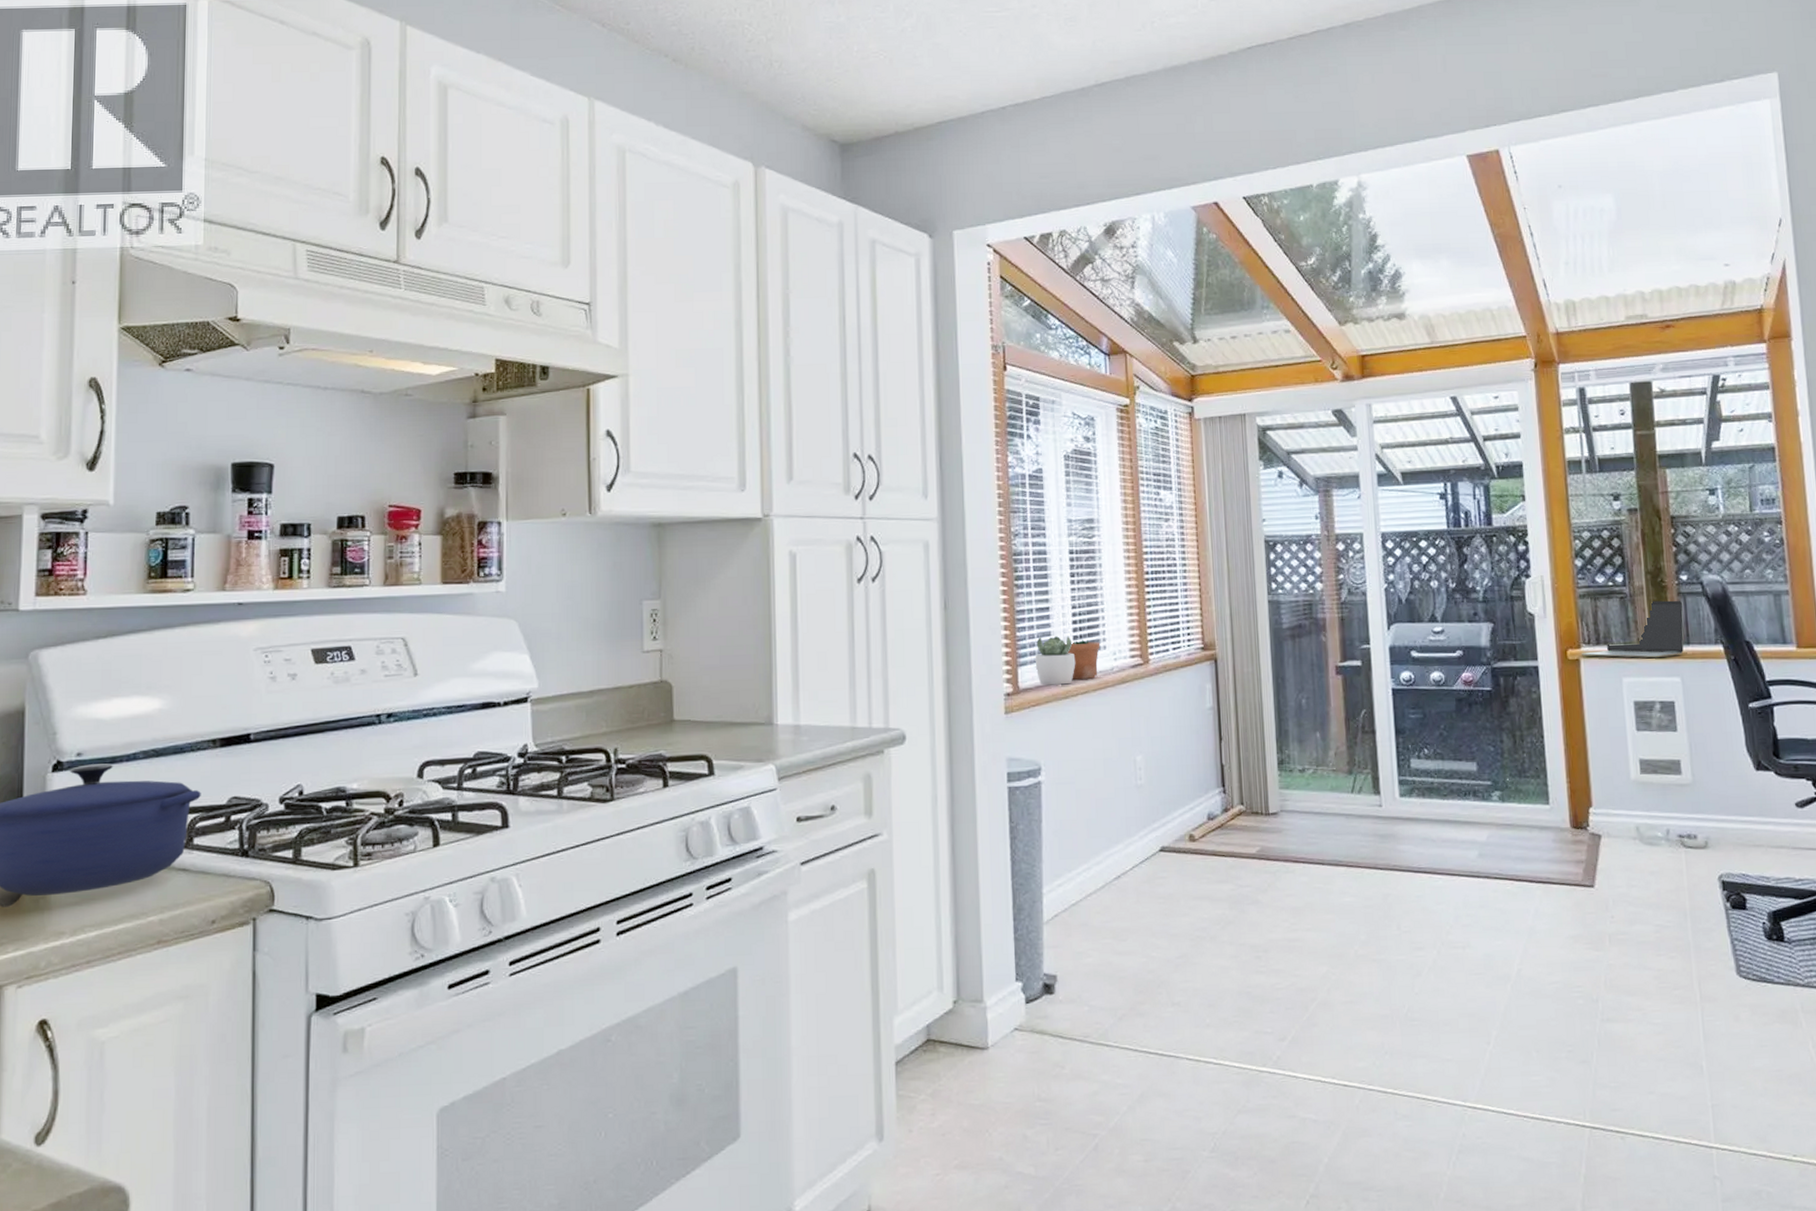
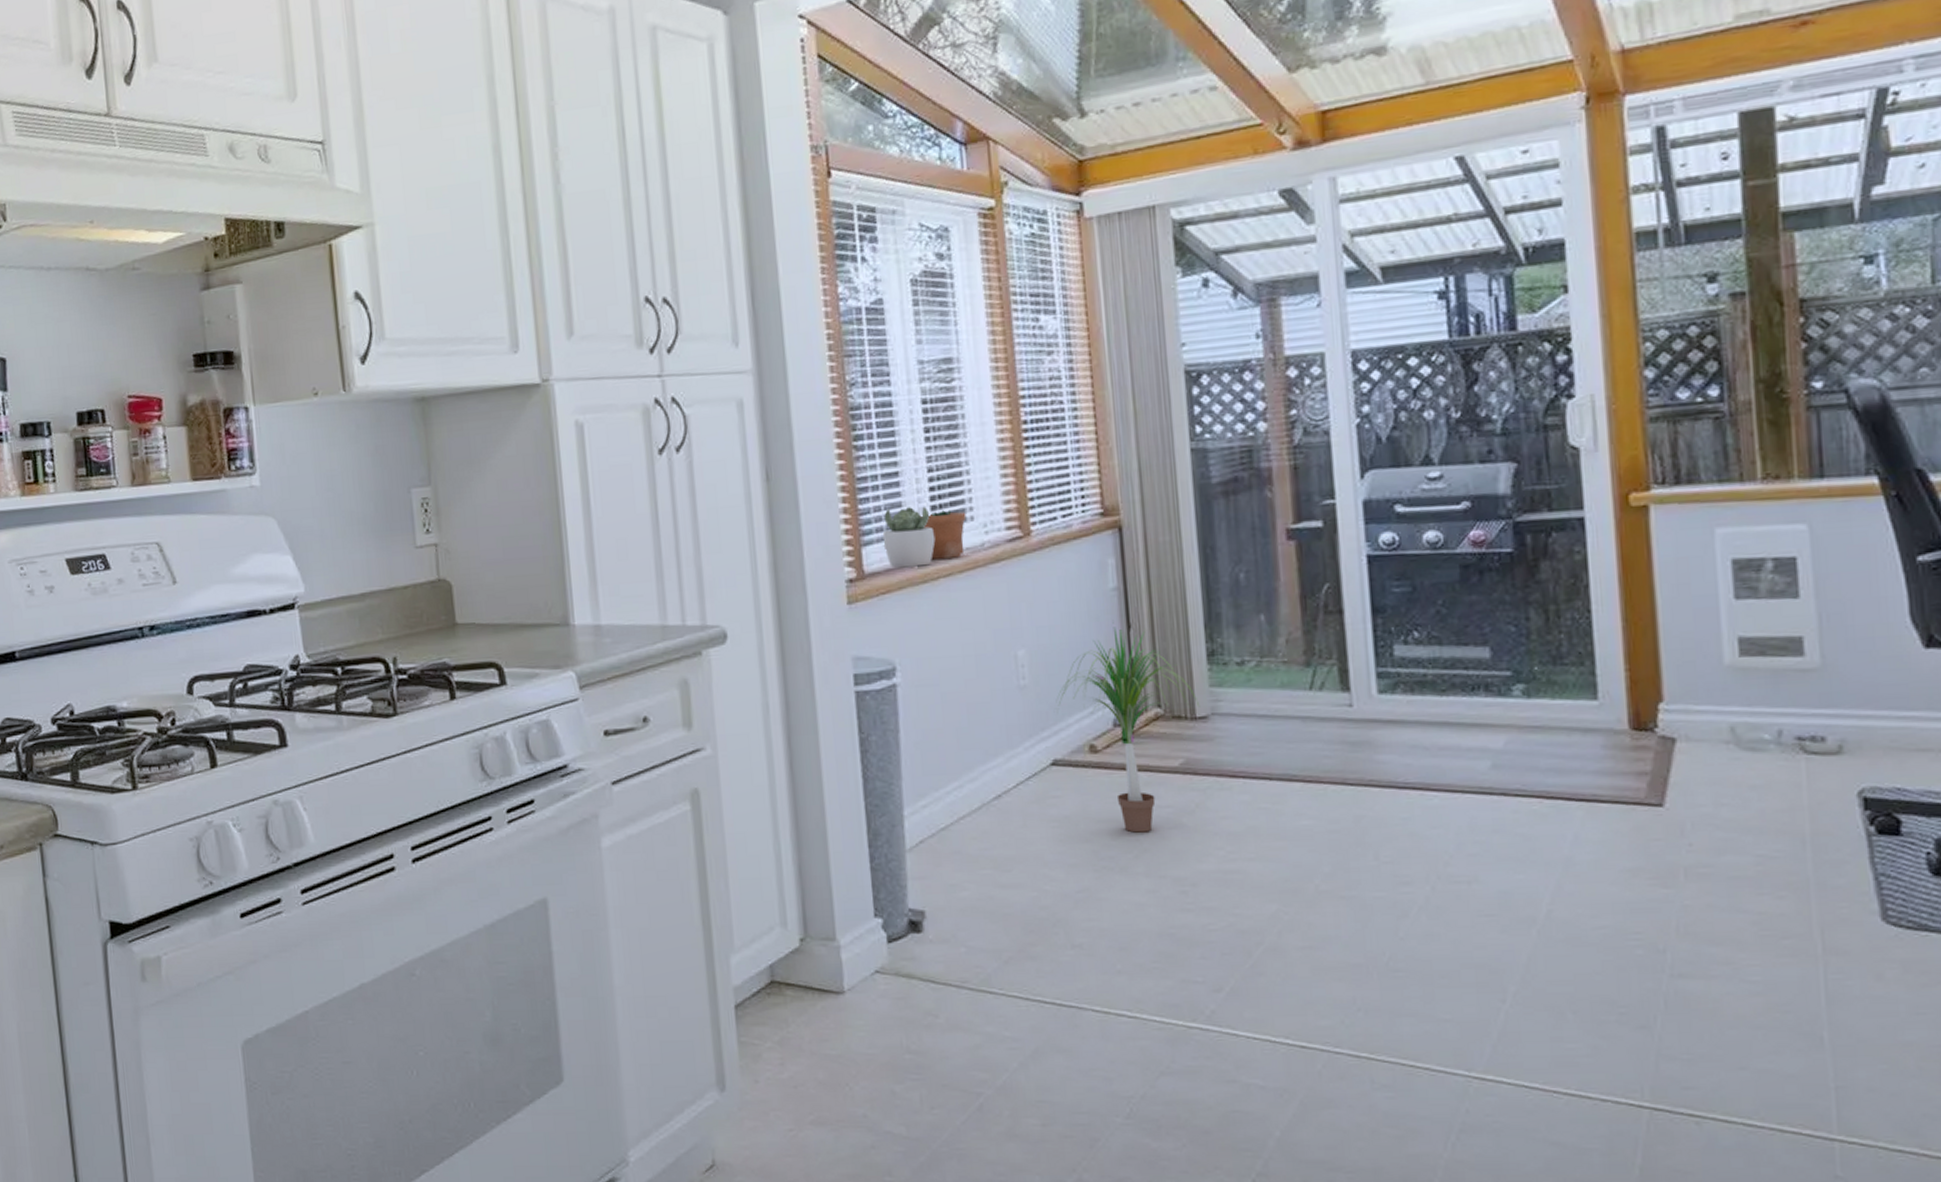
potted plant: none [1164,734,1271,908] -> present [1056,621,1199,833]
laptop: present [1582,600,1684,659] -> none [1652,417,1816,502]

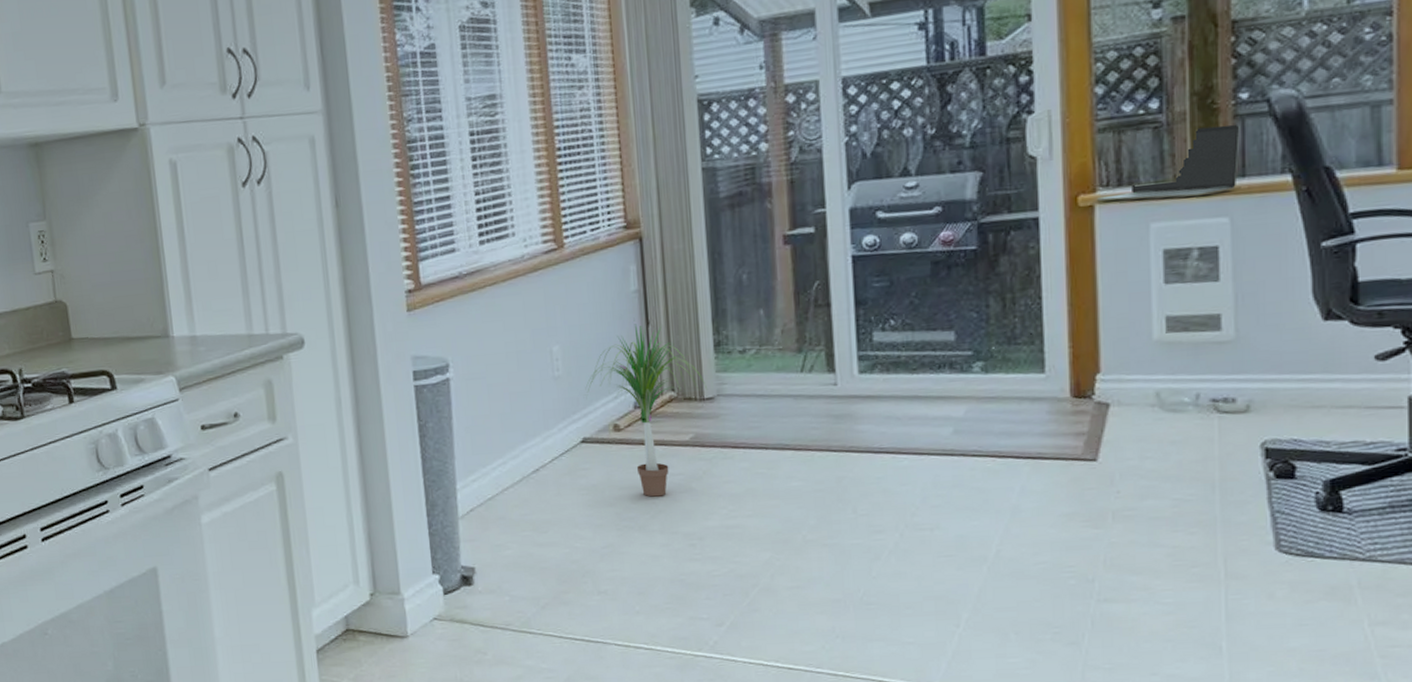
succulent plant: present [882,506,936,568] -> none [436,225,482,279]
planter: present [919,510,967,560] -> none [468,227,509,271]
laptop: none [1652,417,1816,502] -> present [1097,124,1240,202]

